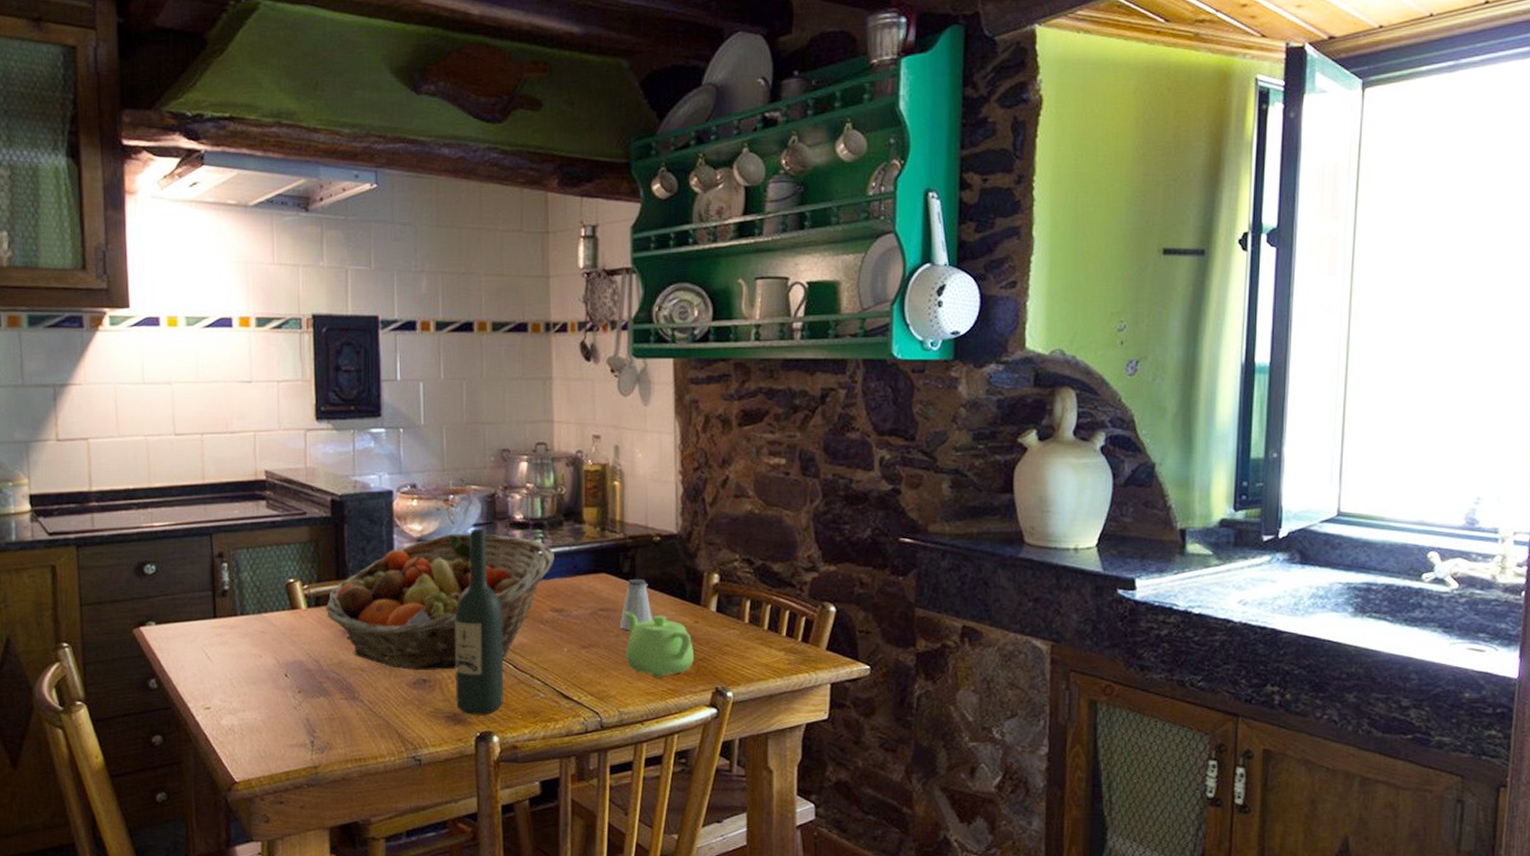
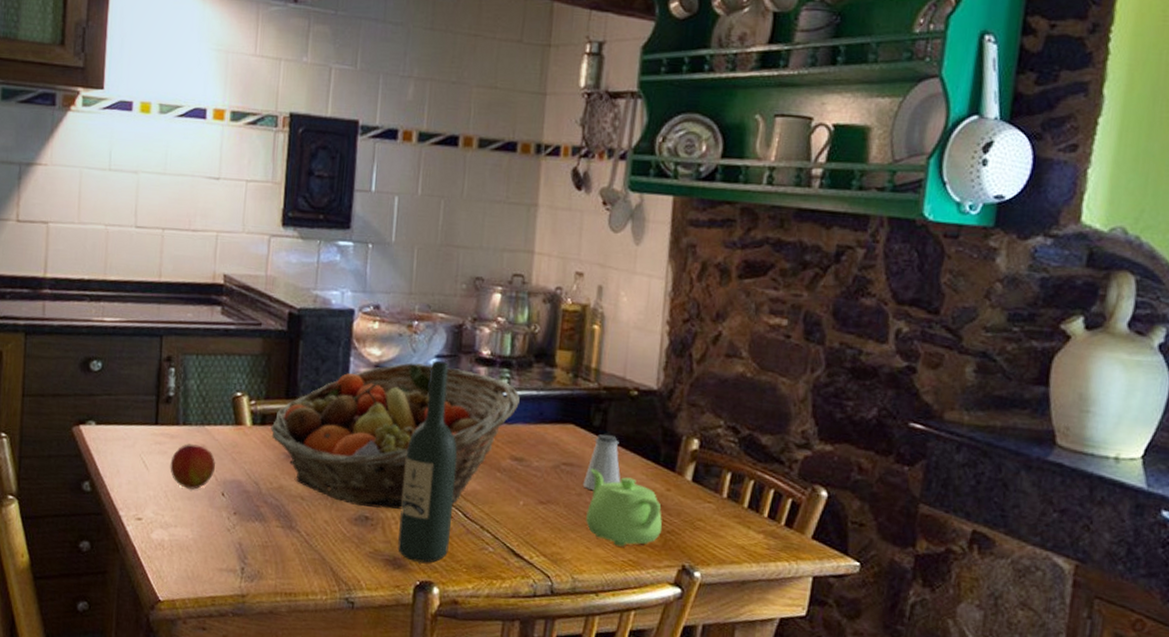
peach: none [232,632,276,674] -> present [170,444,215,490]

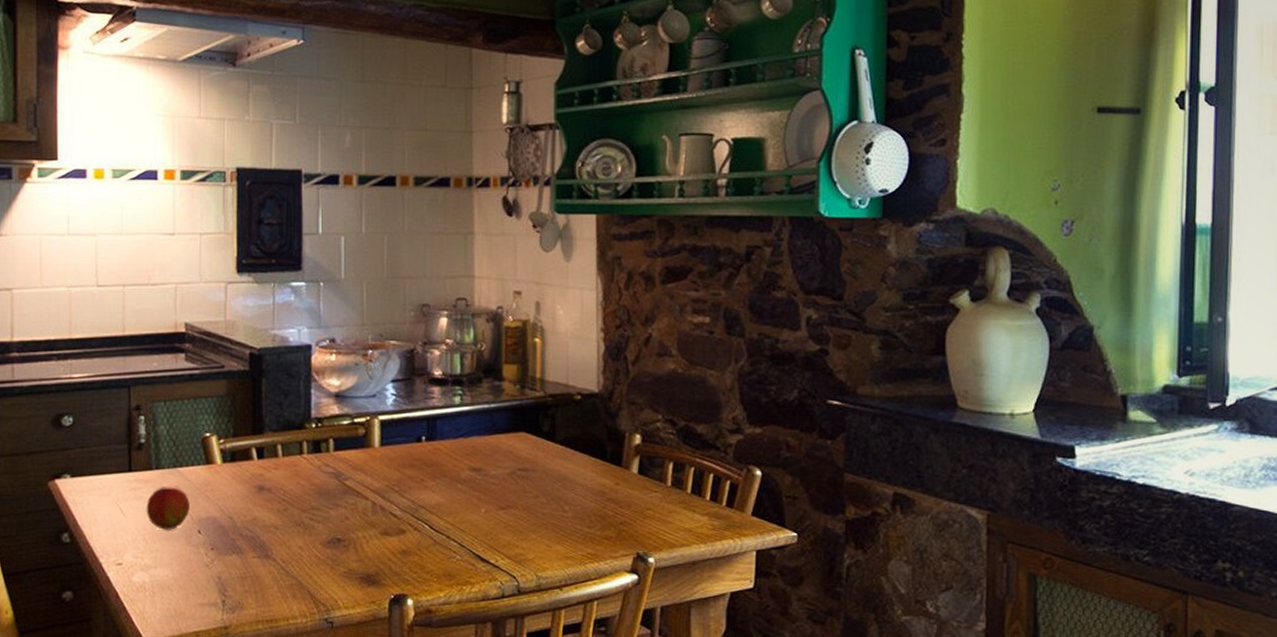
fruit basket: present [271,362,520,509] -> none [241,389,473,530]
wine bottle: present [398,361,457,563] -> none [371,386,420,577]
saltshaker: present [582,434,621,490] -> none [538,438,573,491]
teapot: present [586,468,662,547] -> none [544,471,614,542]

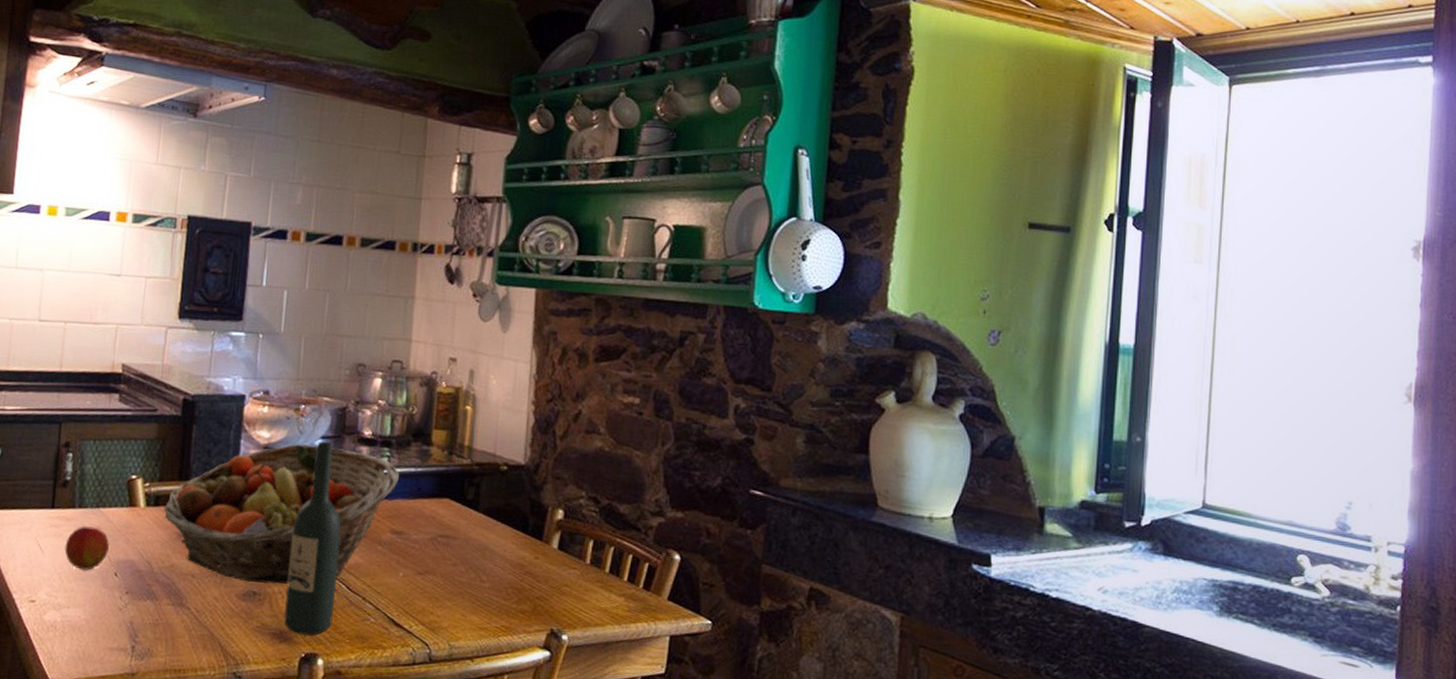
fruit basket: none [241,389,473,530] -> present [164,444,399,584]
wine bottle: none [371,386,420,577] -> present [284,442,341,635]

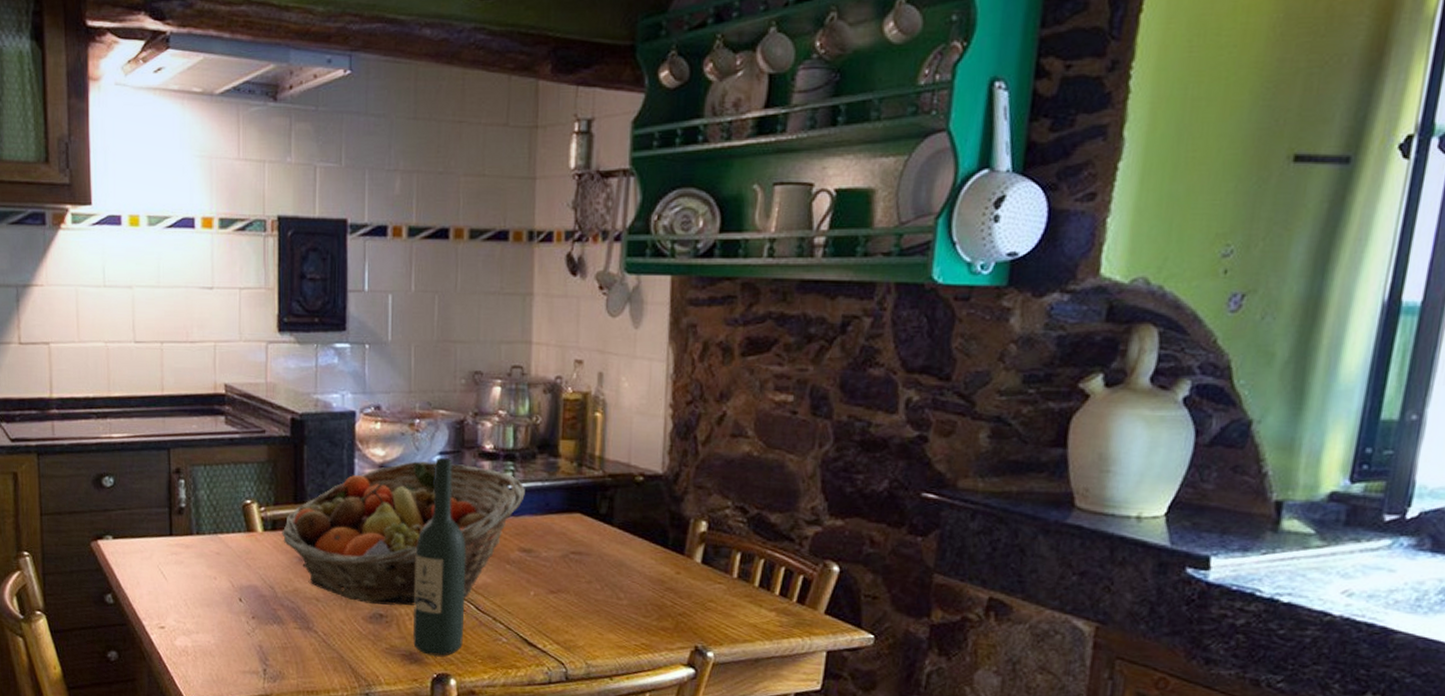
peach: present [64,526,109,570] -> none [187,553,230,597]

